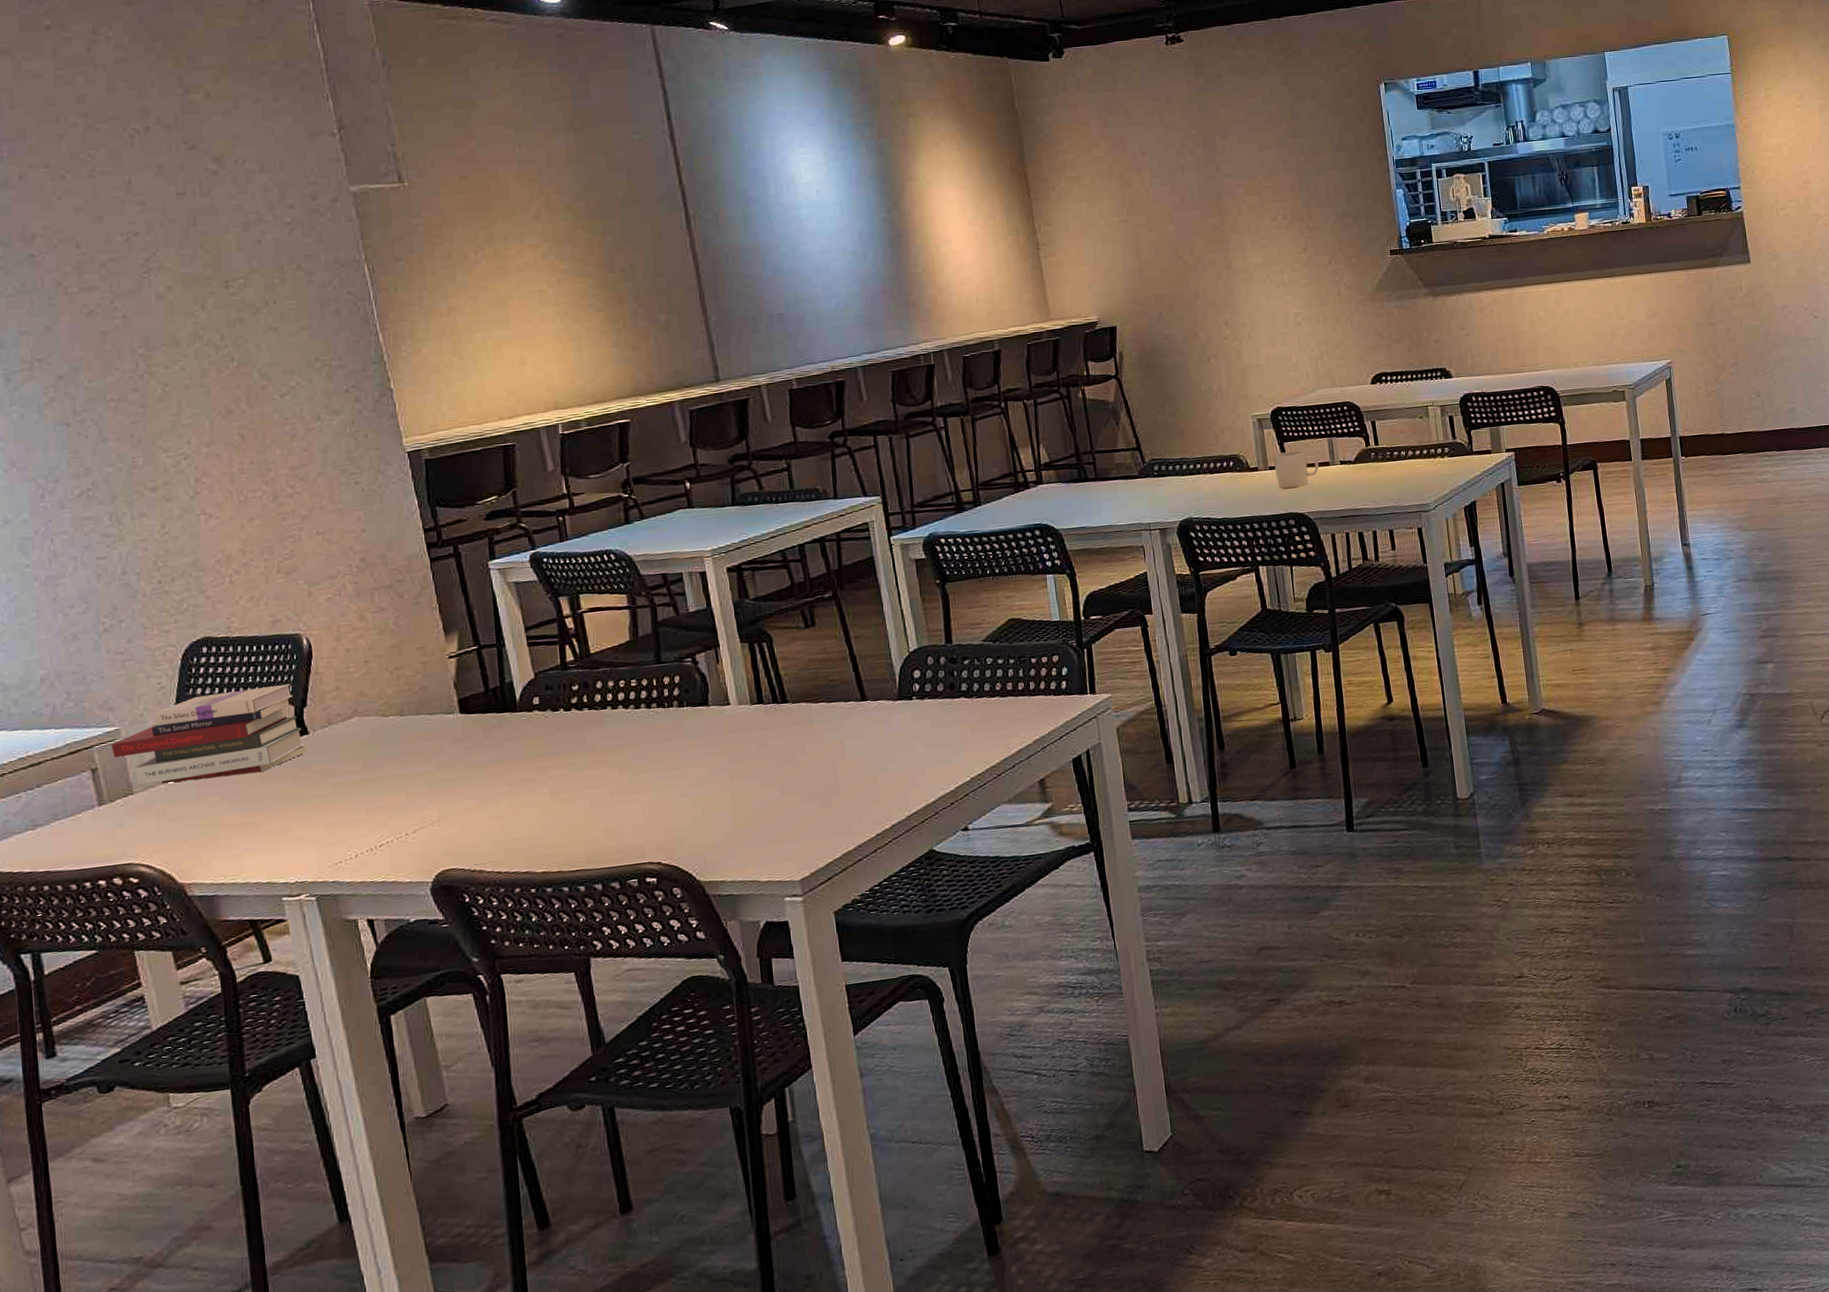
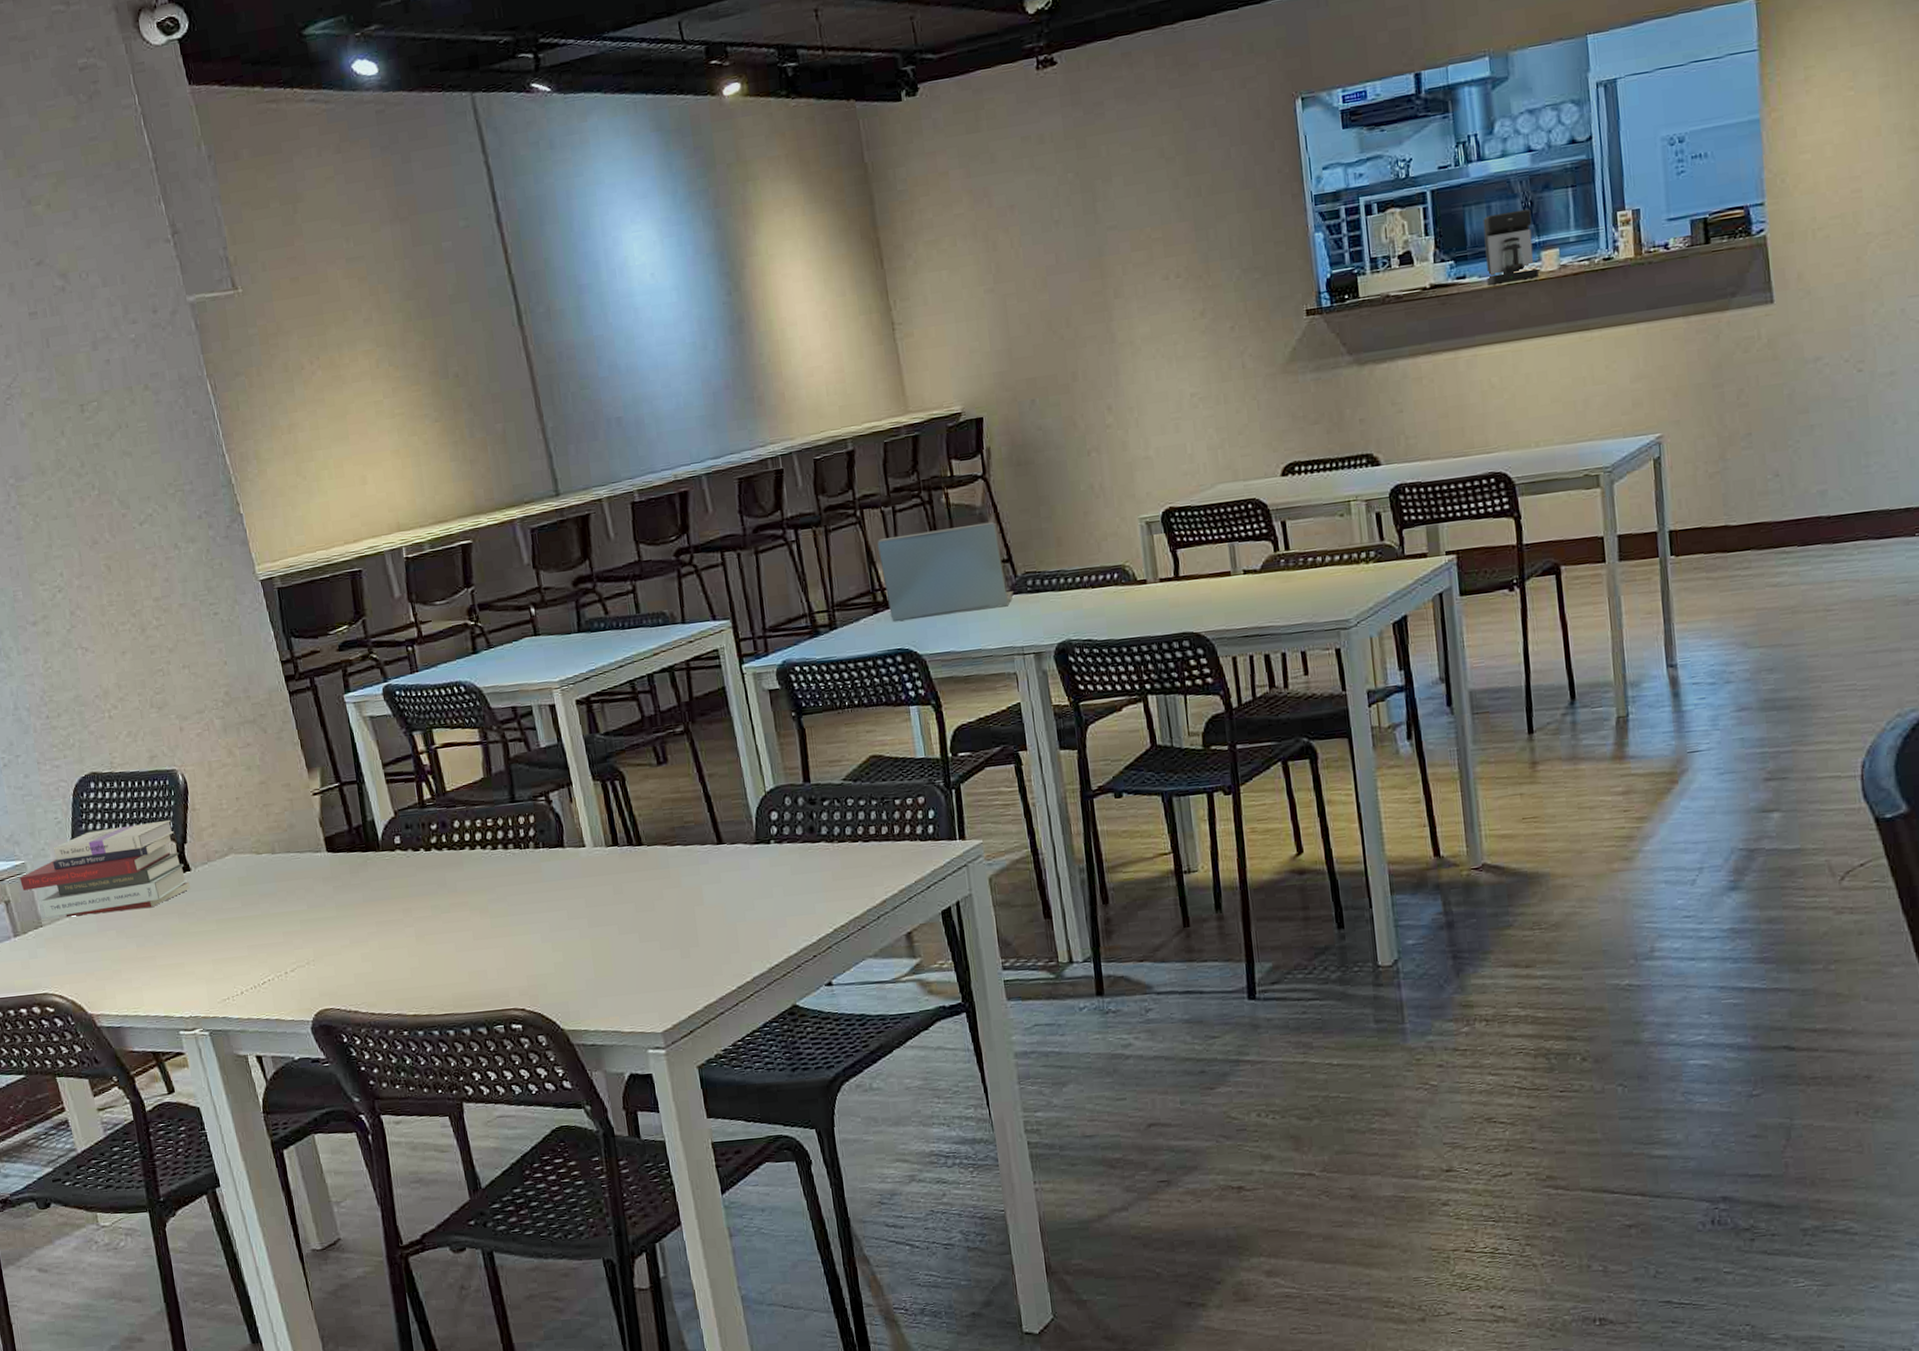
laptop: none [1019,415,1142,501] -> present [876,521,1014,622]
mug: present [1274,450,1319,489] -> none [1165,558,1218,604]
coffee maker: none [1529,180,1574,239] -> present [1483,208,1539,287]

